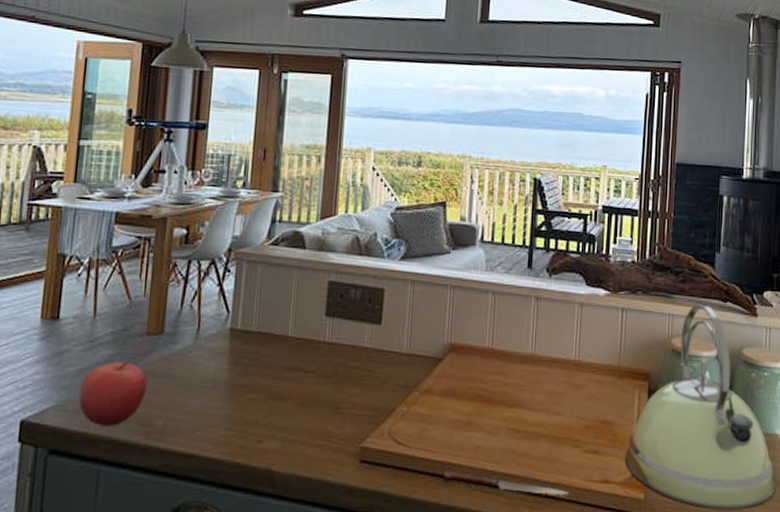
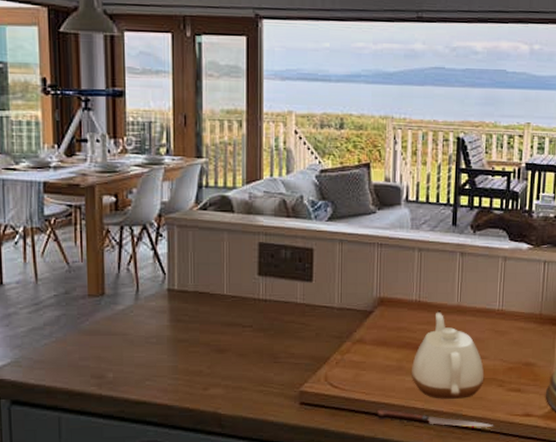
fruit: present [78,361,148,426] -> none [31,321,95,379]
teapot: none [480,361,560,460] -> present [410,312,485,399]

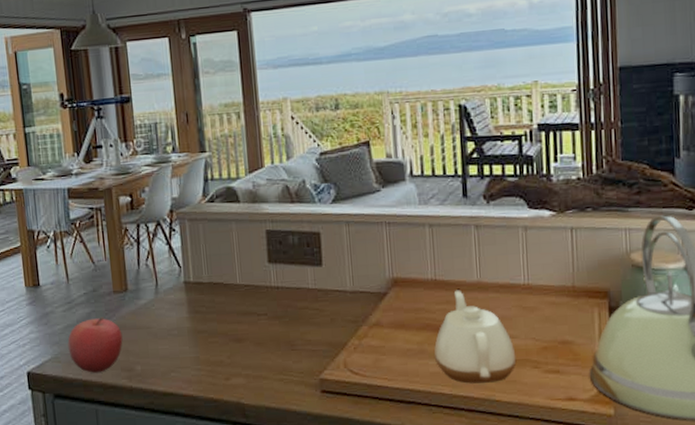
fruit: none [31,321,95,379] -> present [67,317,123,373]
kitchen knife: present [376,409,494,428] -> none [401,395,533,414]

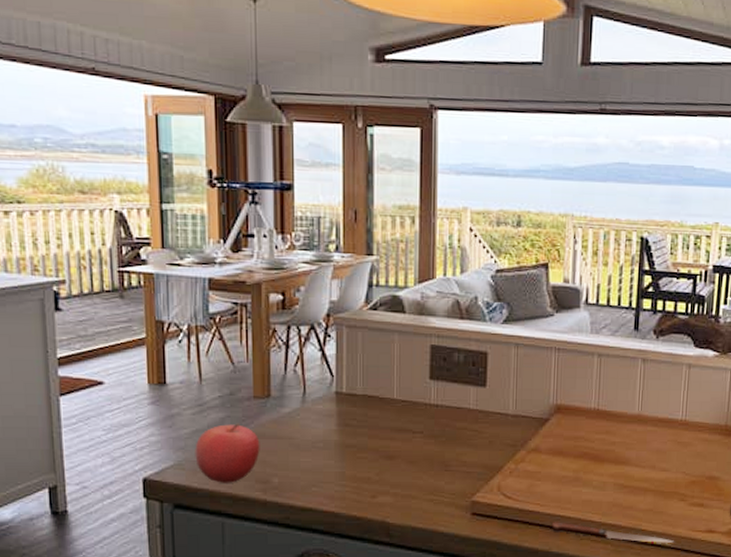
kitchen knife: none [401,395,533,414] -> present [551,522,675,544]
teapot: present [434,290,517,384] -> none [588,421,666,513]

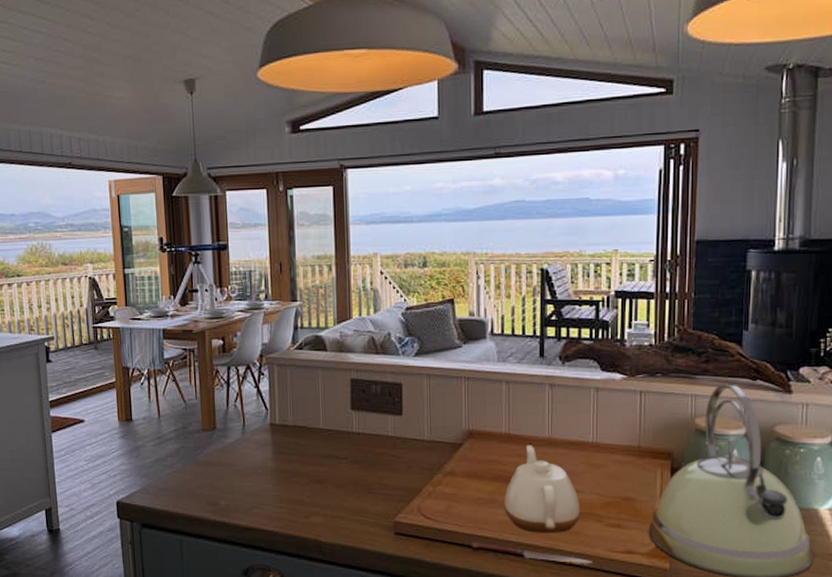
fruit: present [195,423,260,483] -> none [156,453,209,505]
teapot: none [588,421,666,513] -> present [503,444,581,533]

